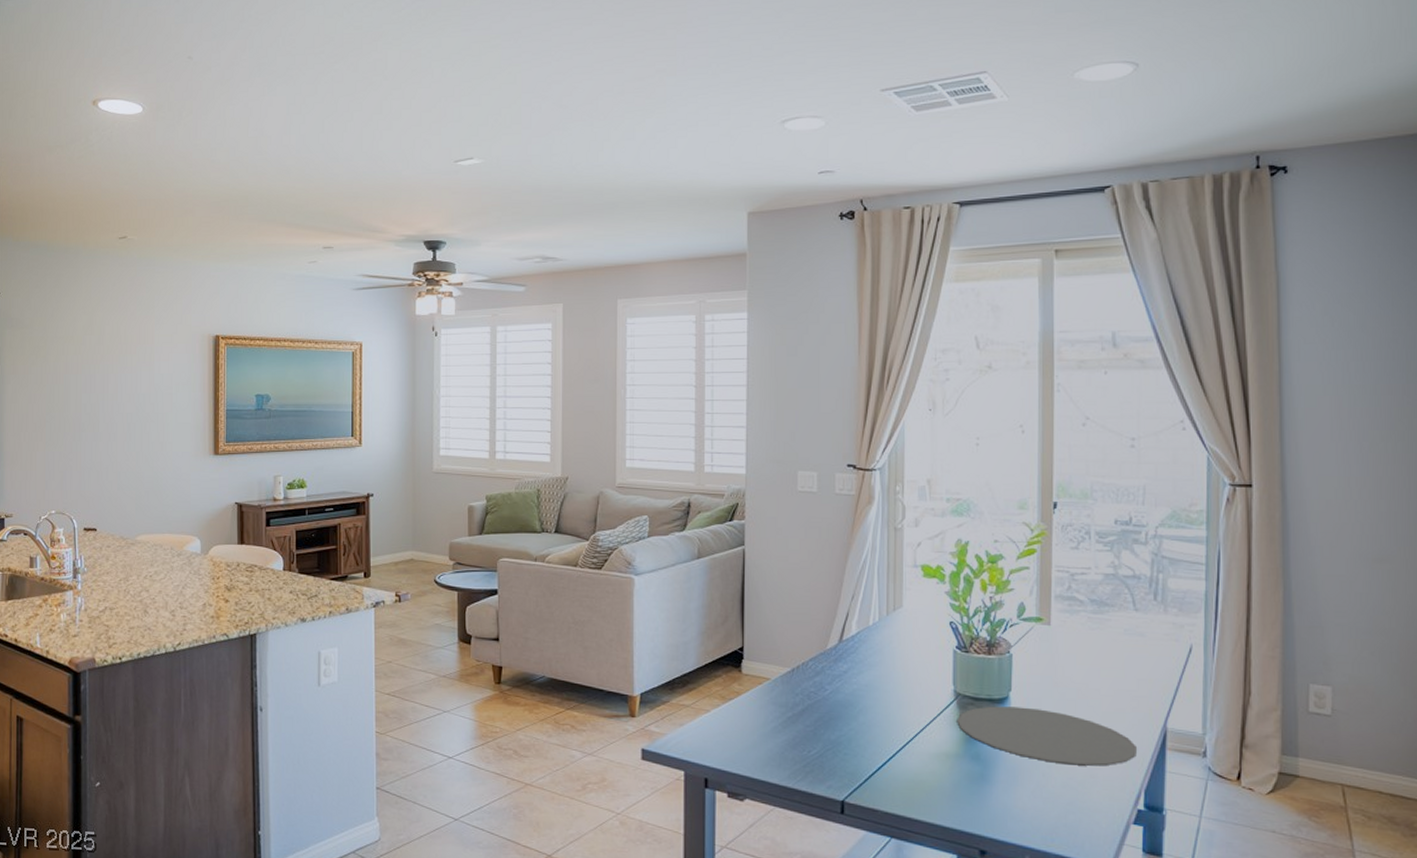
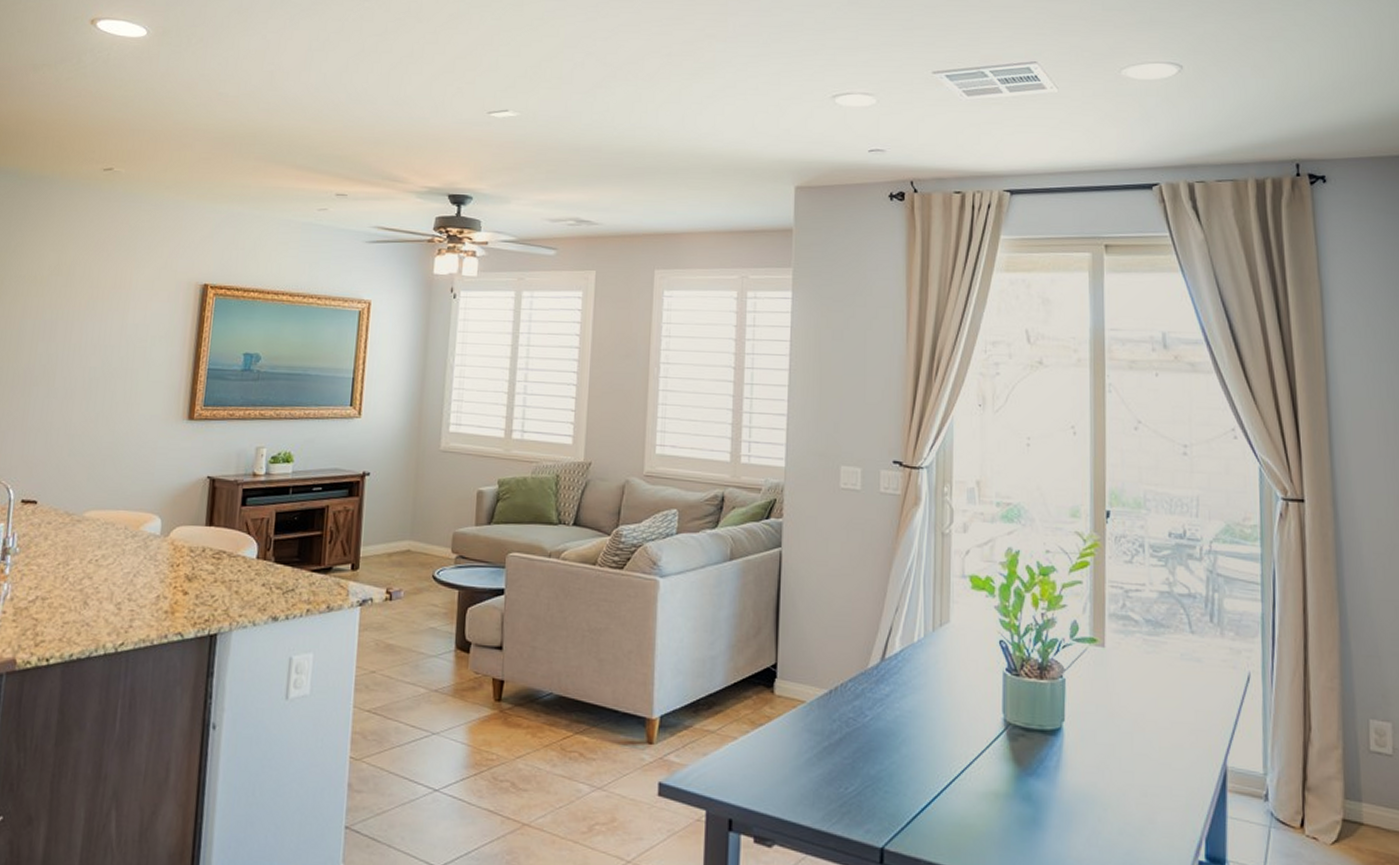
placemat: present [957,706,1137,766] -> none [1007,738,1196,810]

